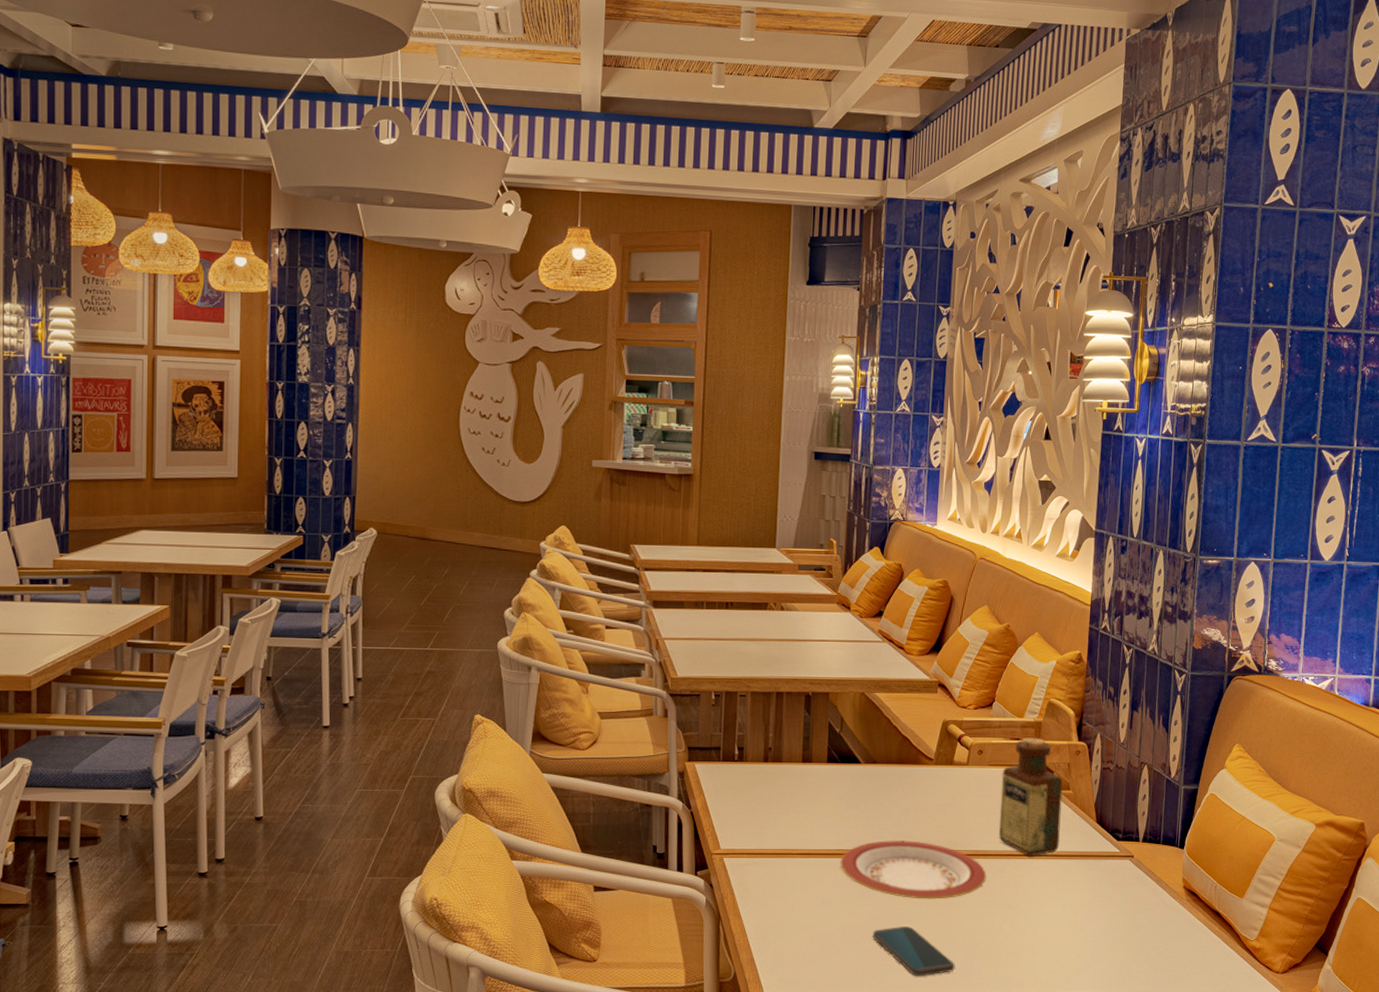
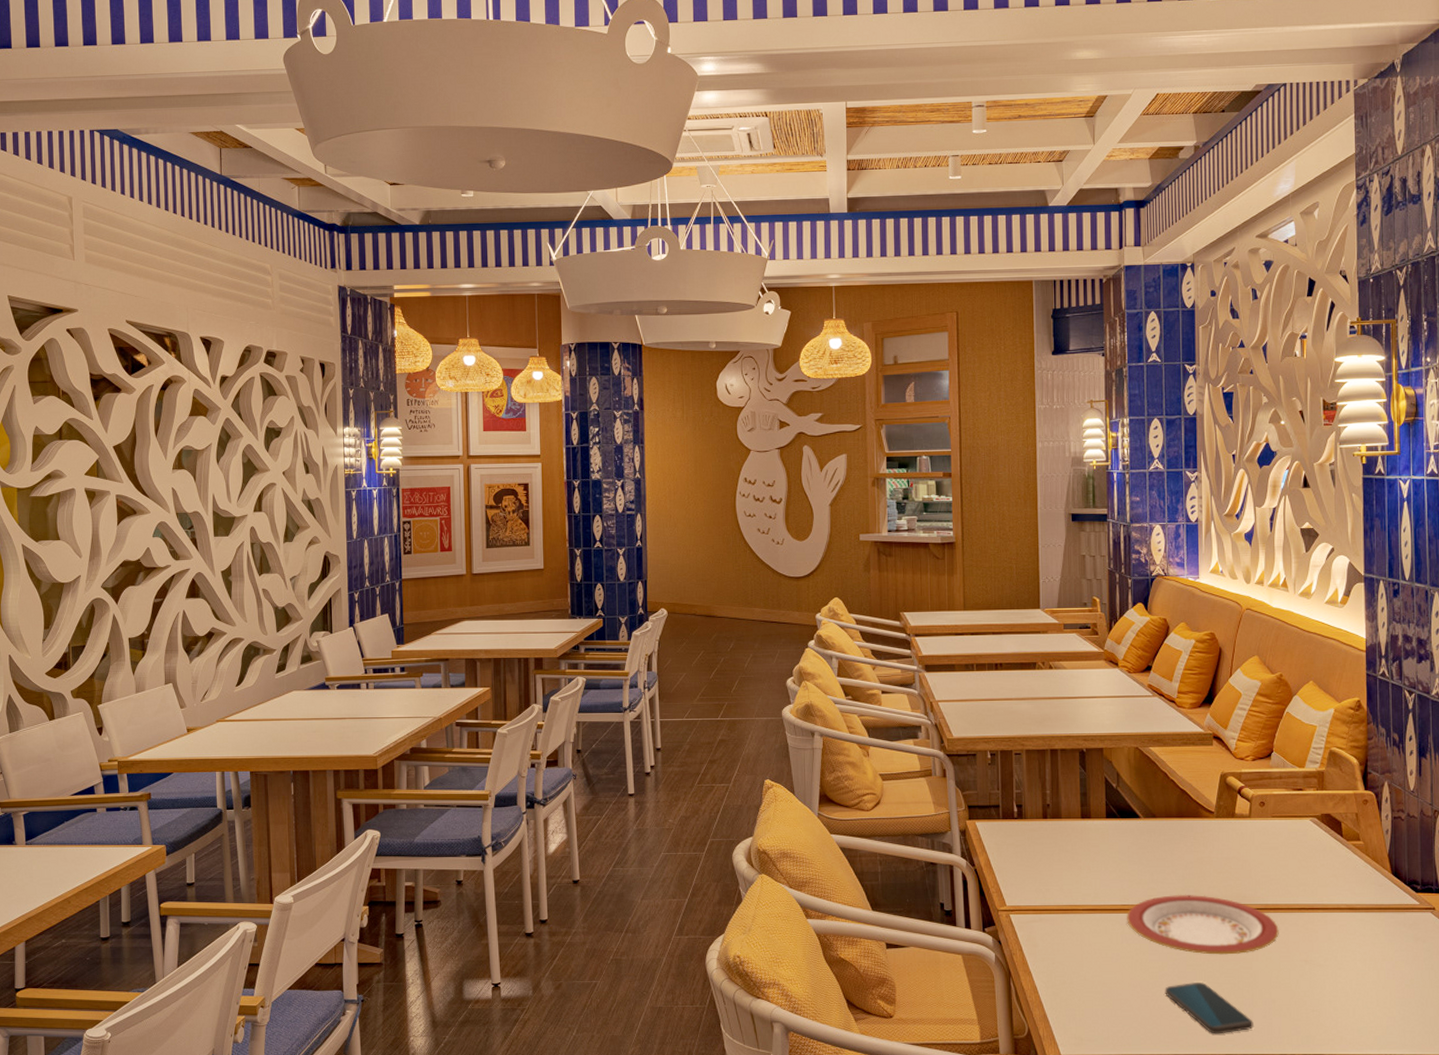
bottle: present [998,737,1063,856] -> none [1286,787,1354,909]

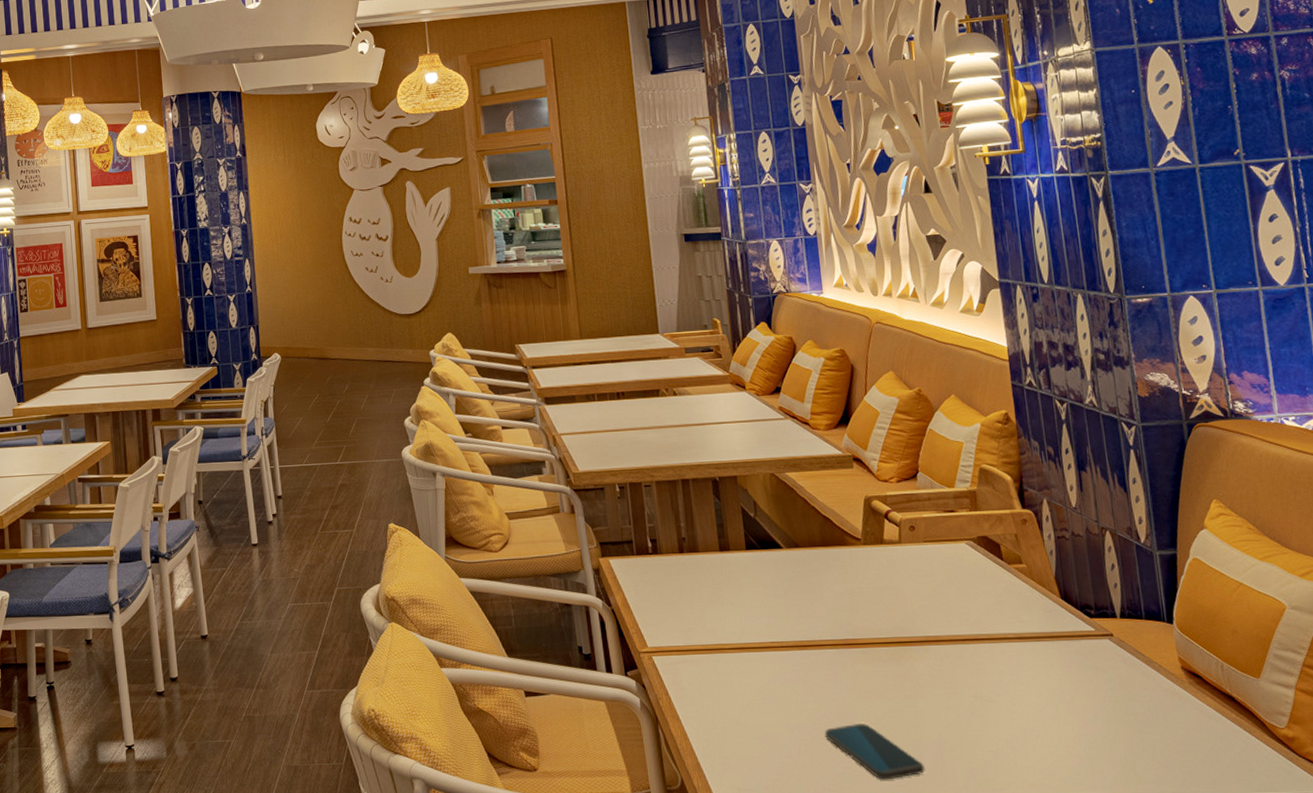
plate: present [1126,894,1279,955] -> none [776,628,944,693]

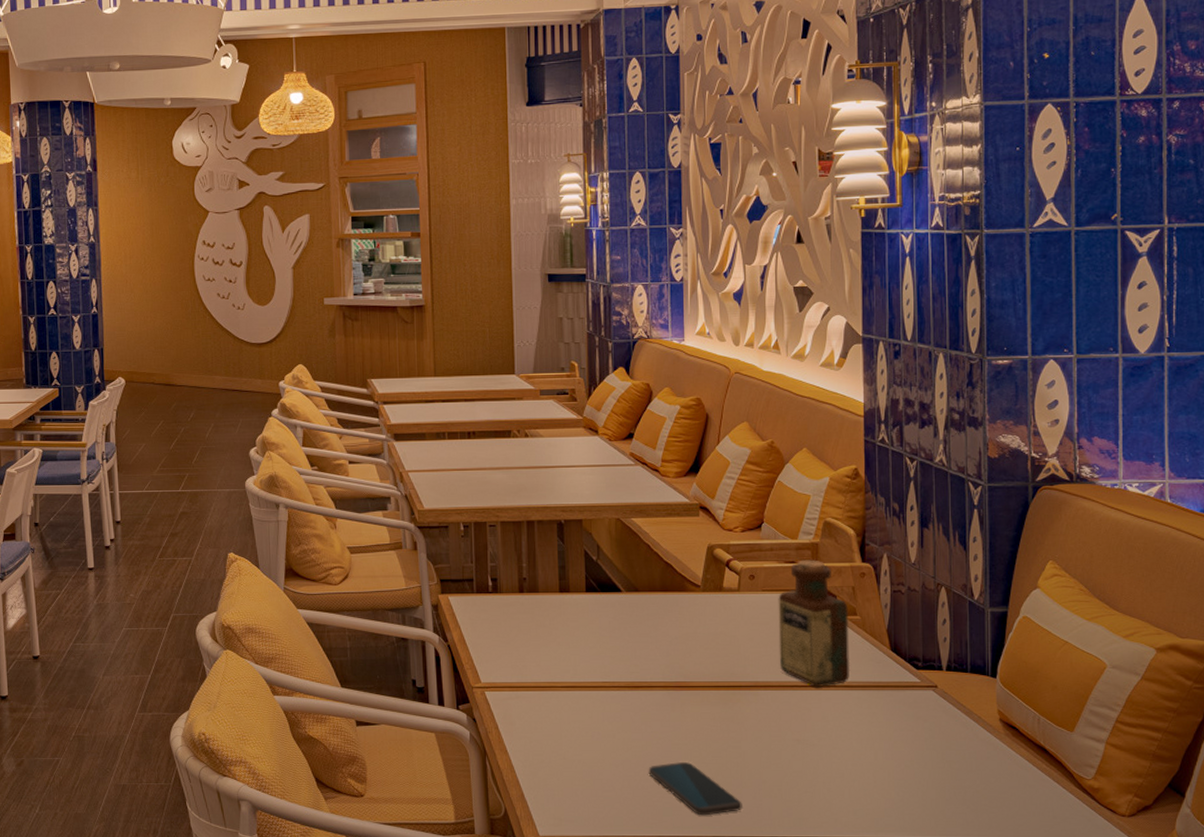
bottle: none [940,508,1022,640] -> present [778,560,850,687]

